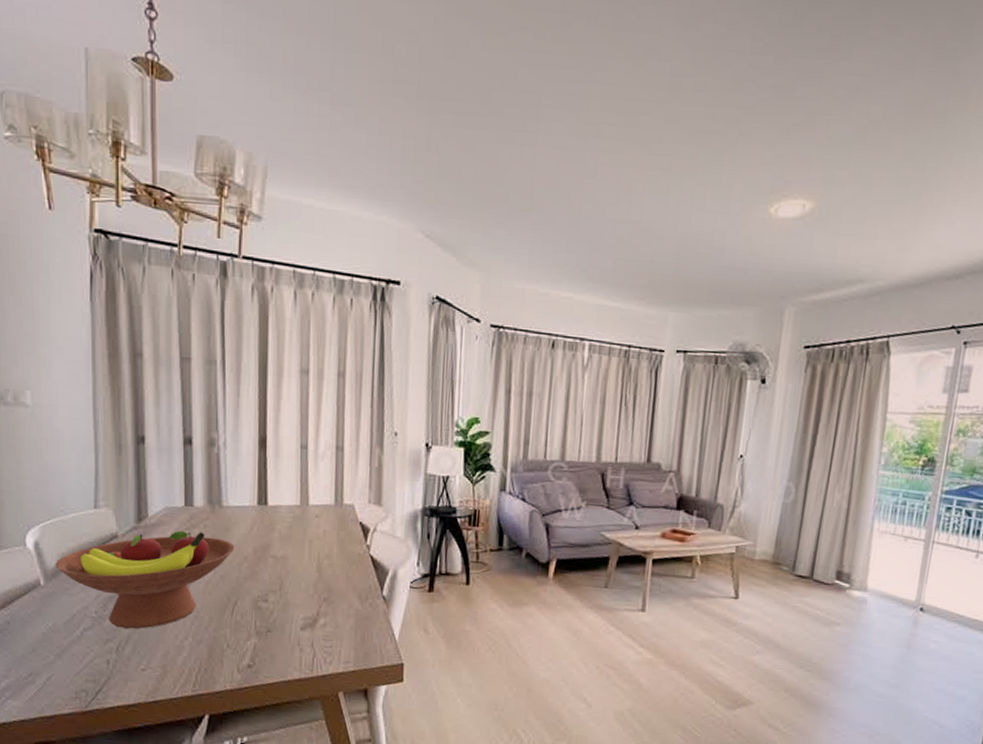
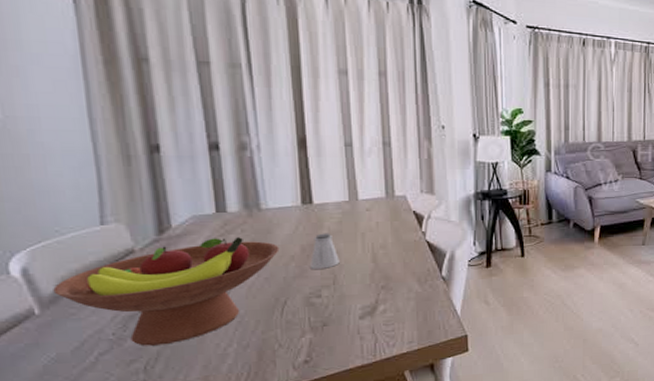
saltshaker: none [261,536,287,573] -> present [310,233,340,269]

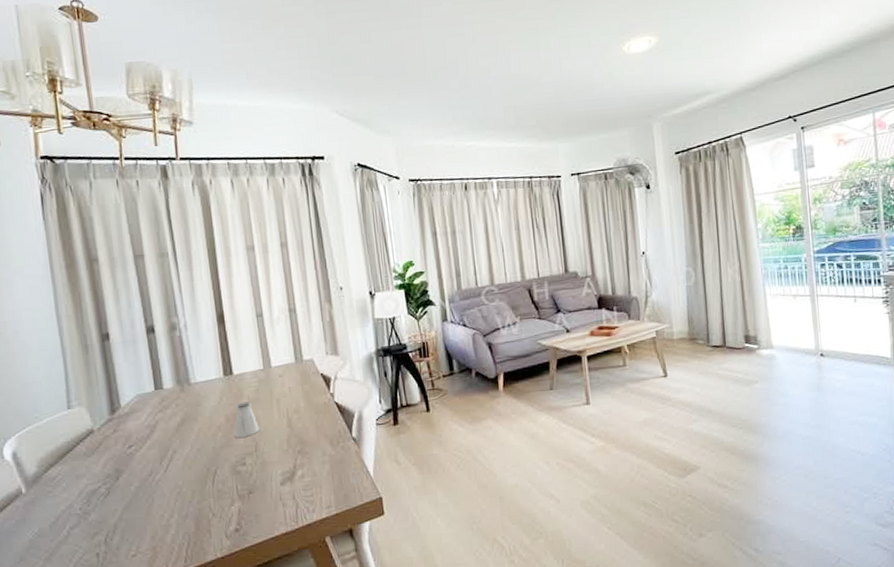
fruit bowl: present [53,237,280,346] -> none [35,412,208,520]

